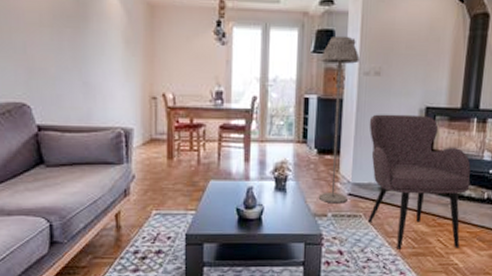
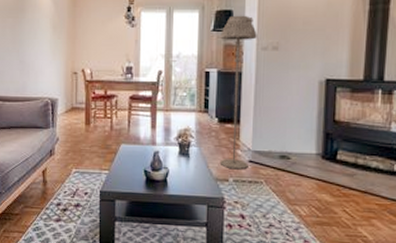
armchair: present [367,114,471,249] -> none [268,86,377,220]

